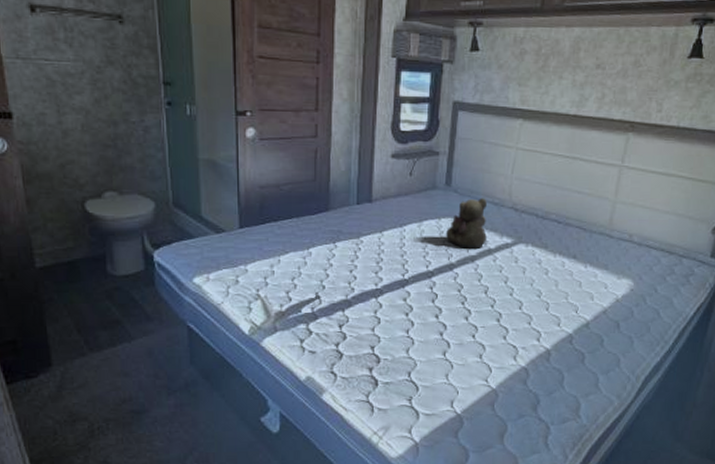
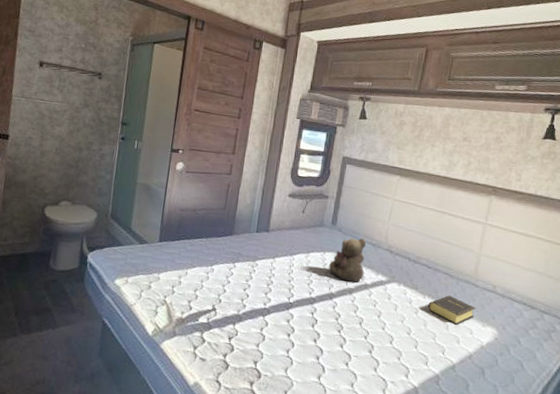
book: none [559,251,611,281] -> present [428,295,476,325]

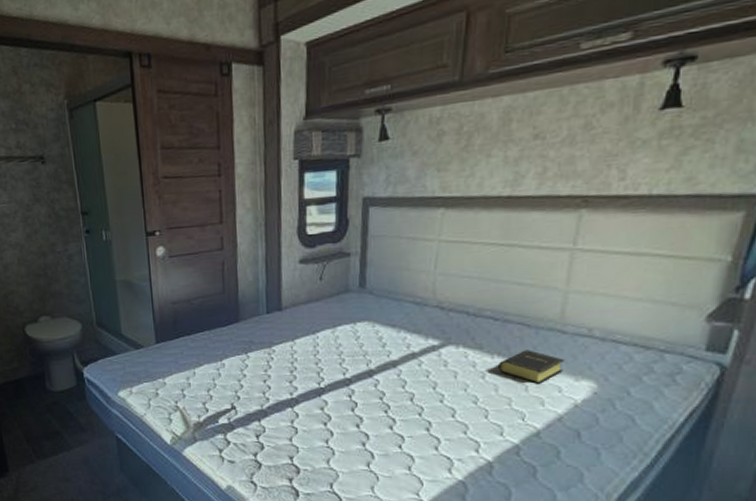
teddy bear: present [329,238,366,284] -> none [363,298,409,355]

